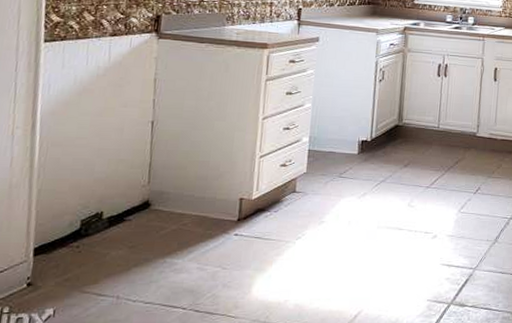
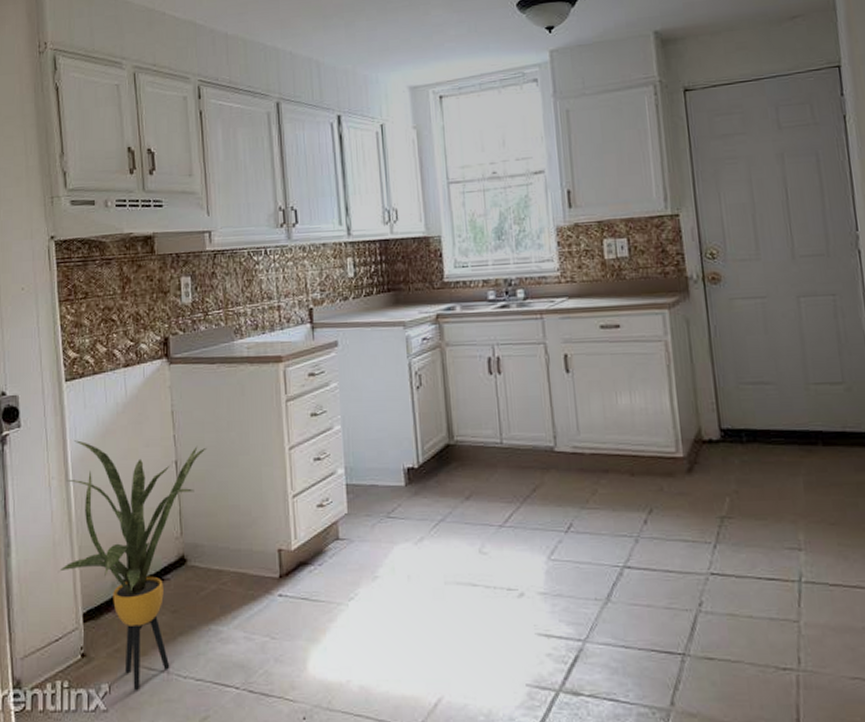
house plant: none [12,95,184,313] -> present [59,440,206,690]

